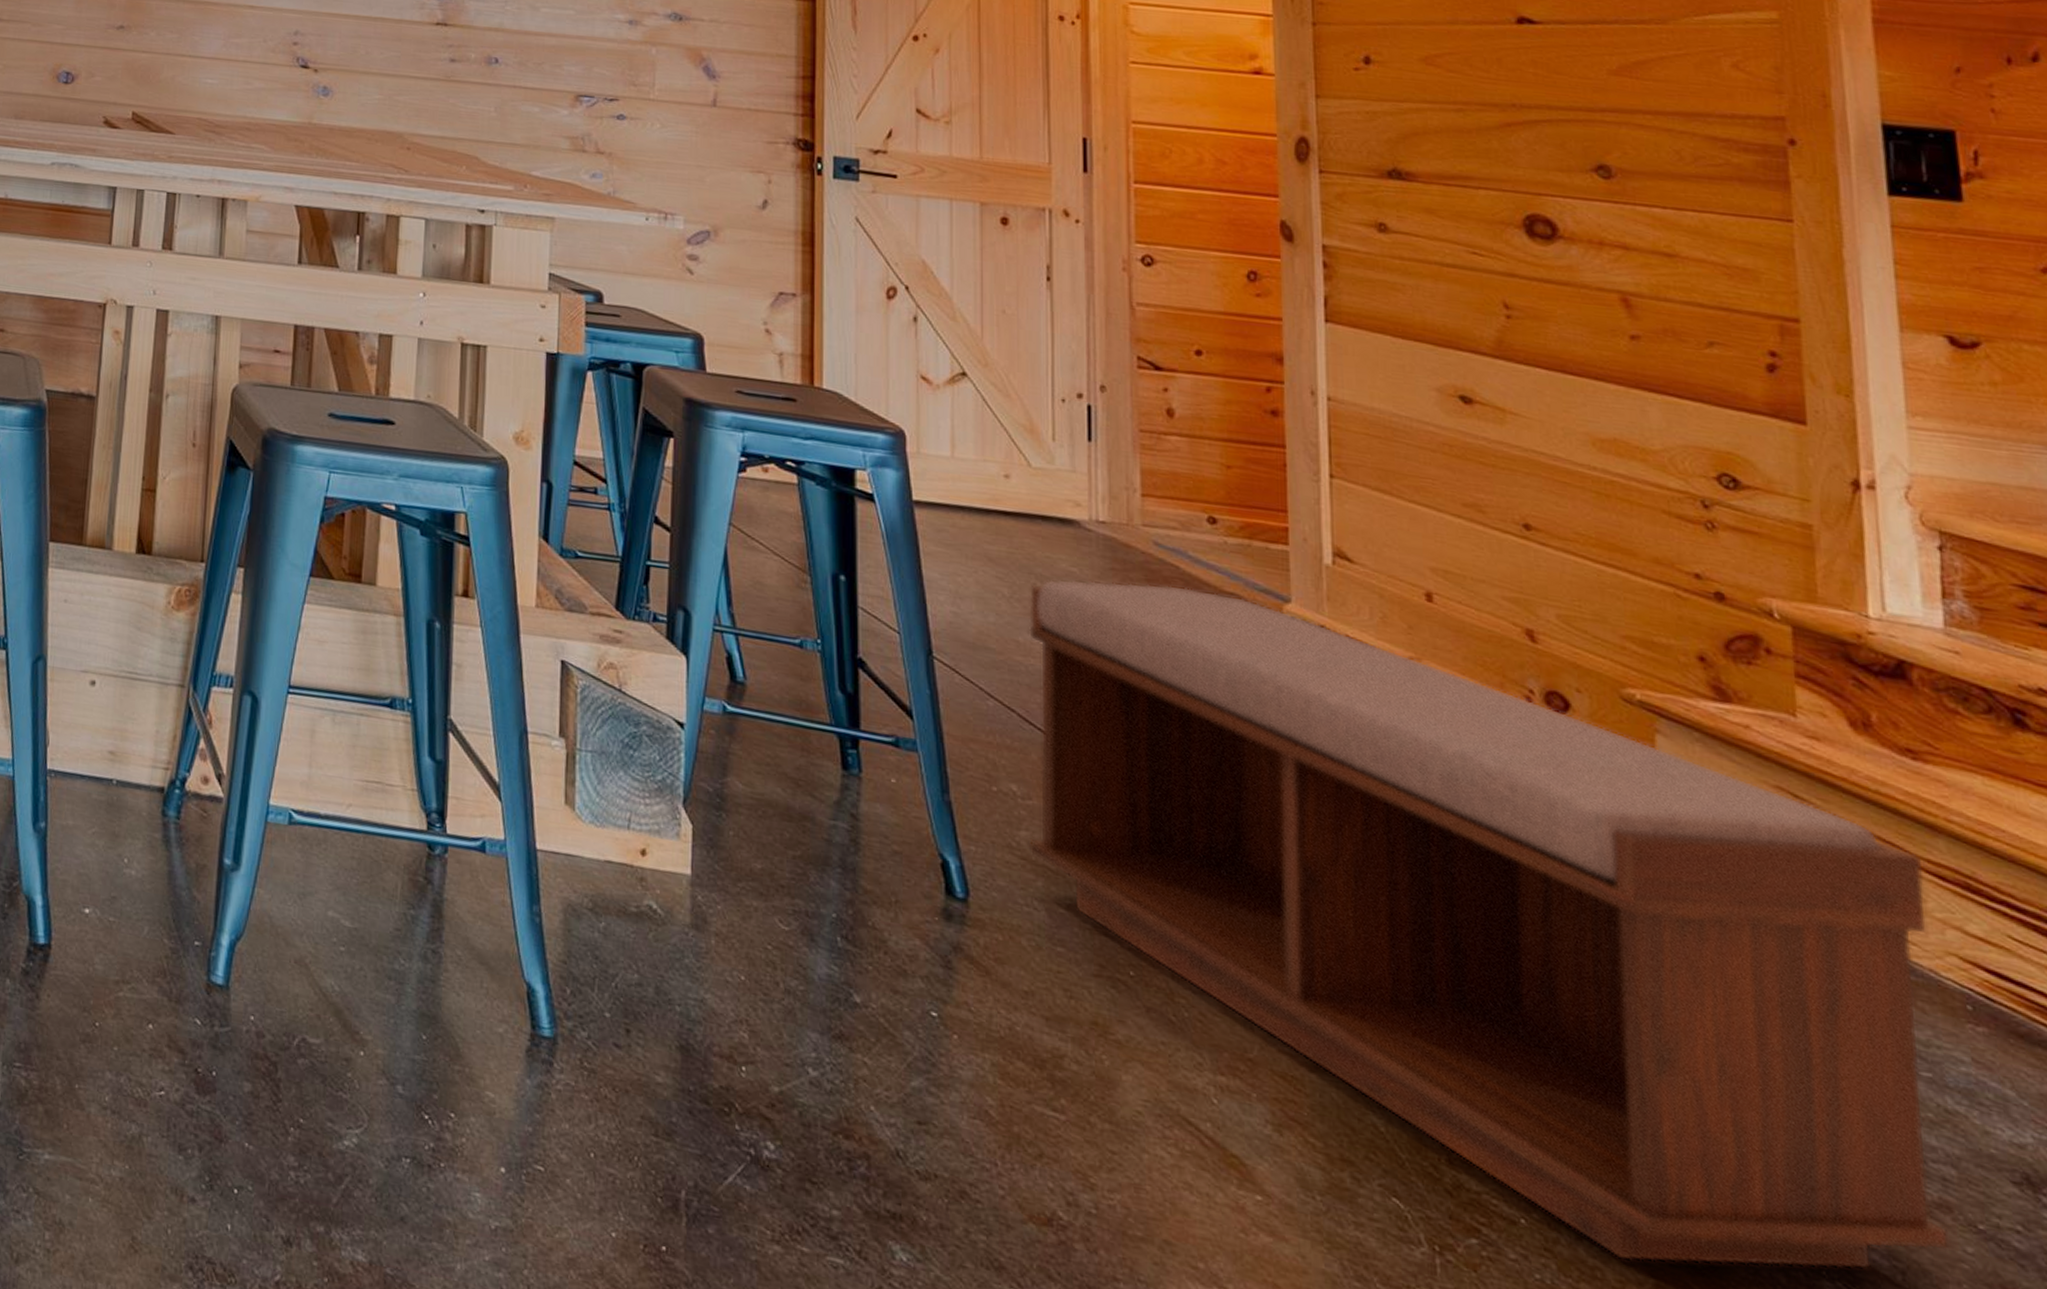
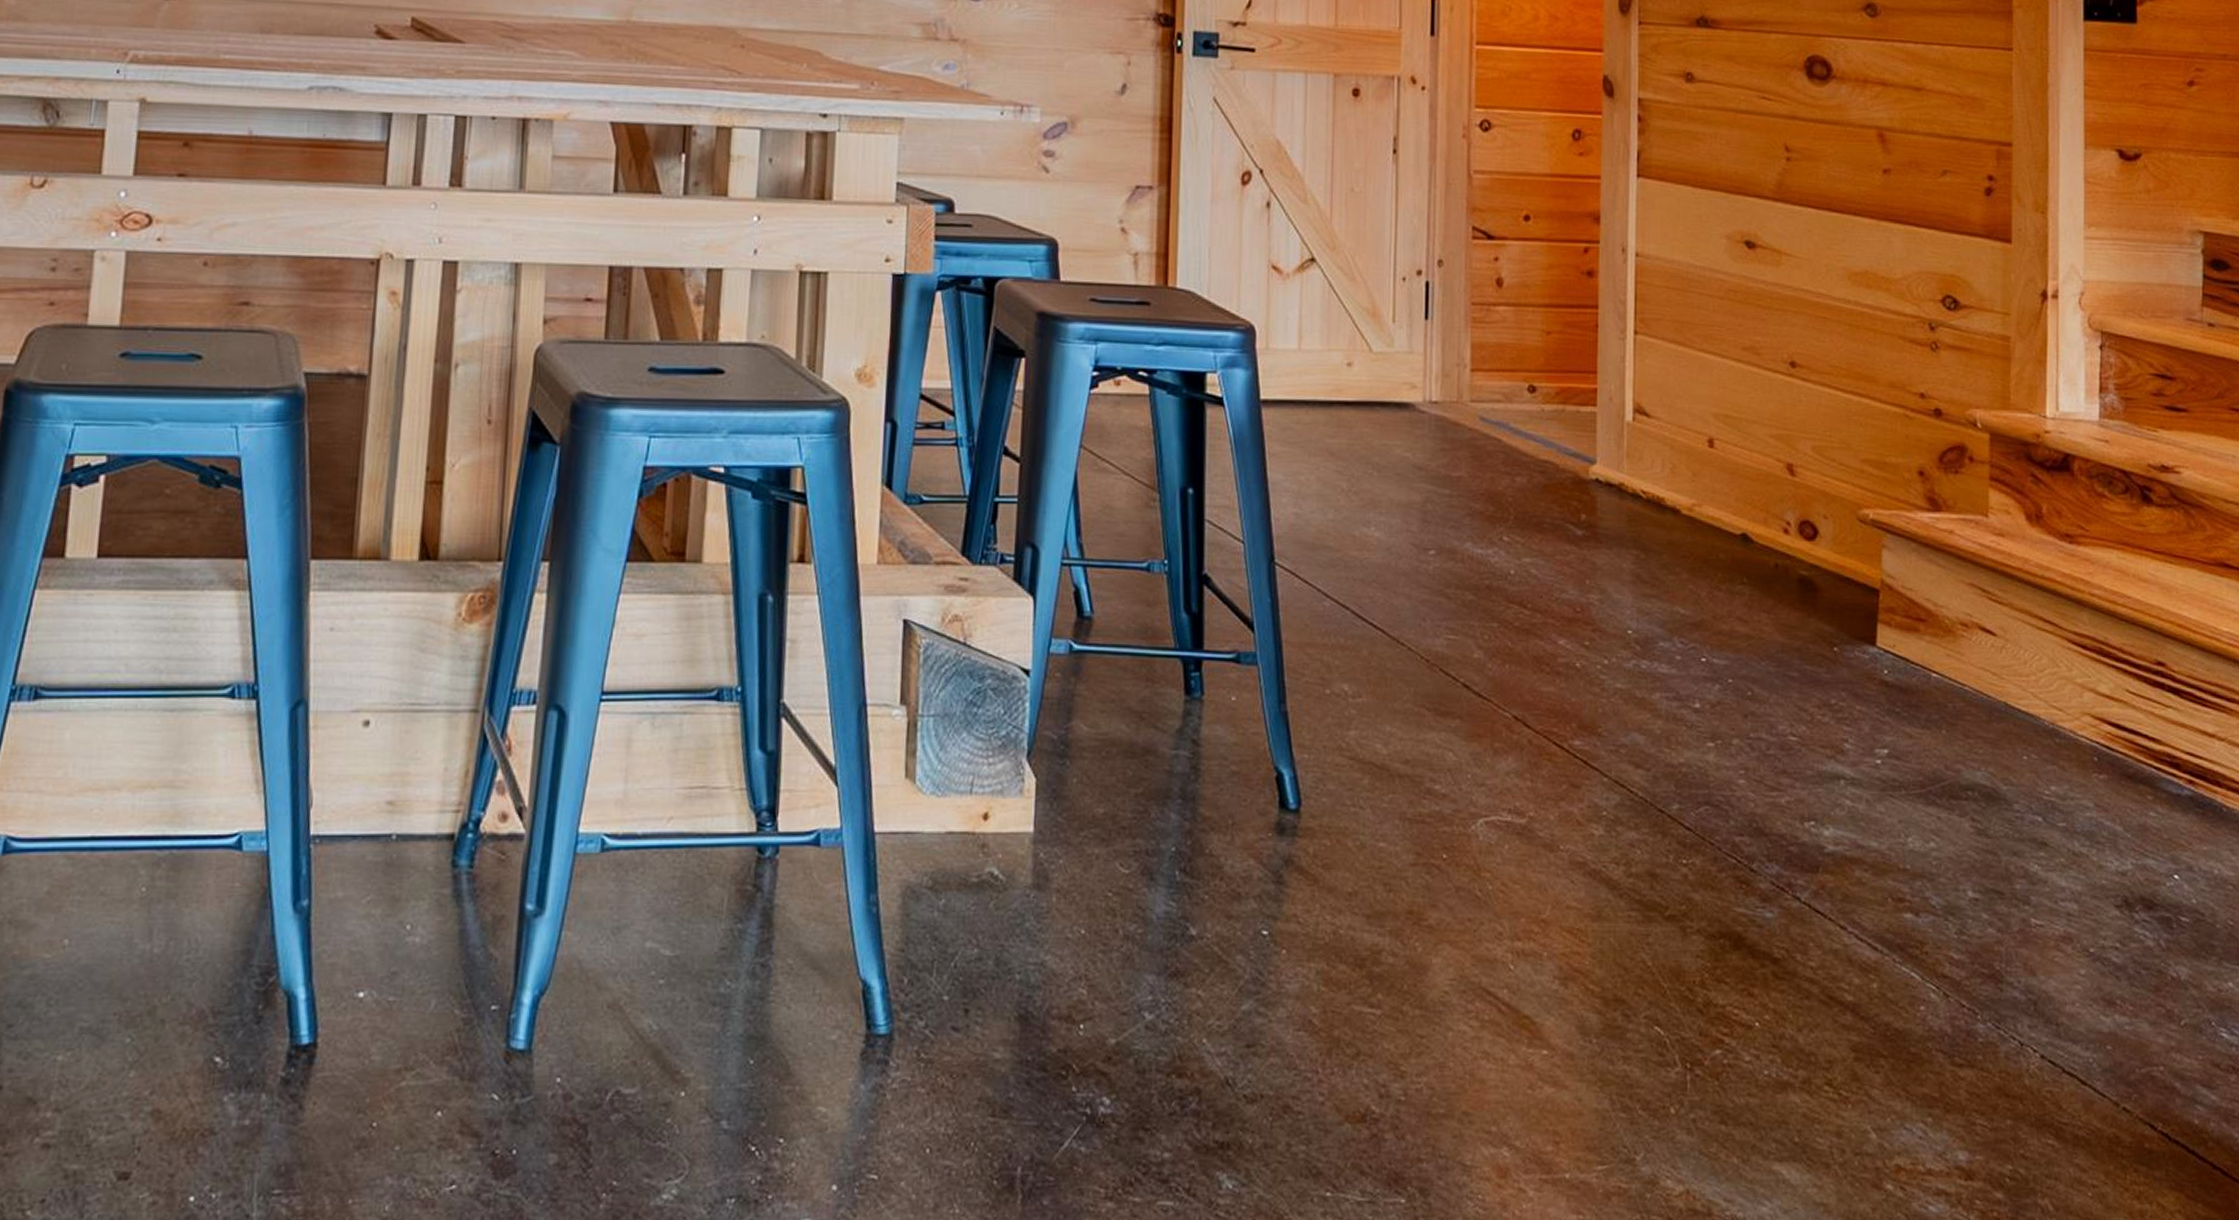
bench: present [1028,579,1950,1270] -> none [1356,460,2071,1043]

